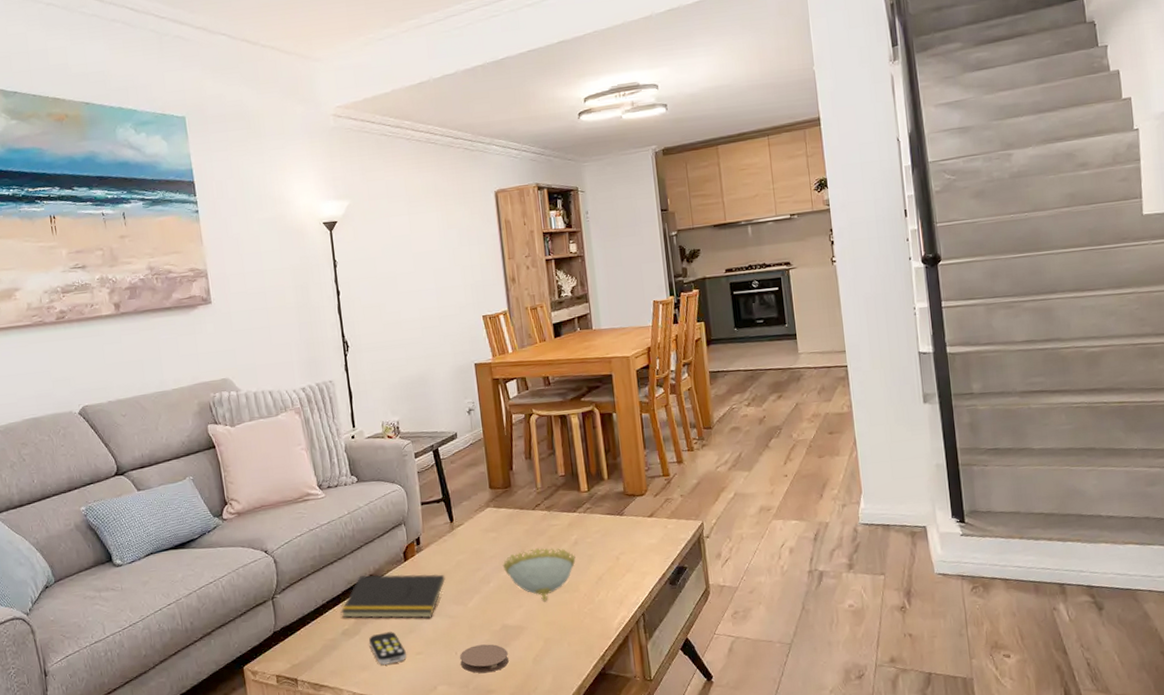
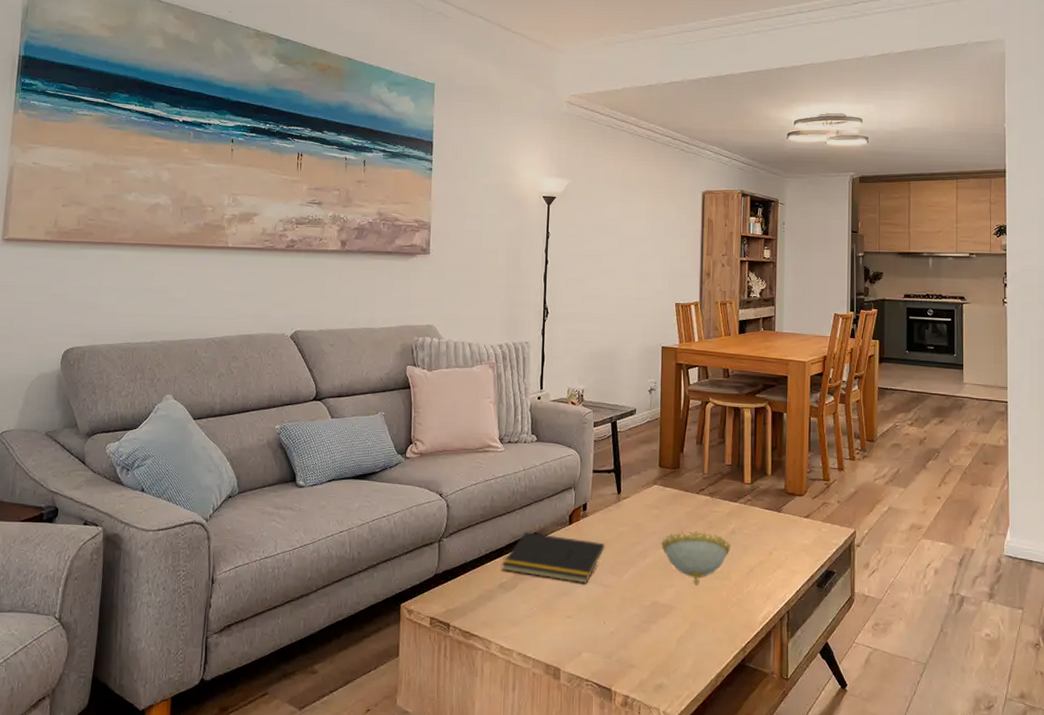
remote control: present [368,631,406,665] -> none [523,591,557,623]
coaster: present [460,644,509,674] -> none [608,618,654,647]

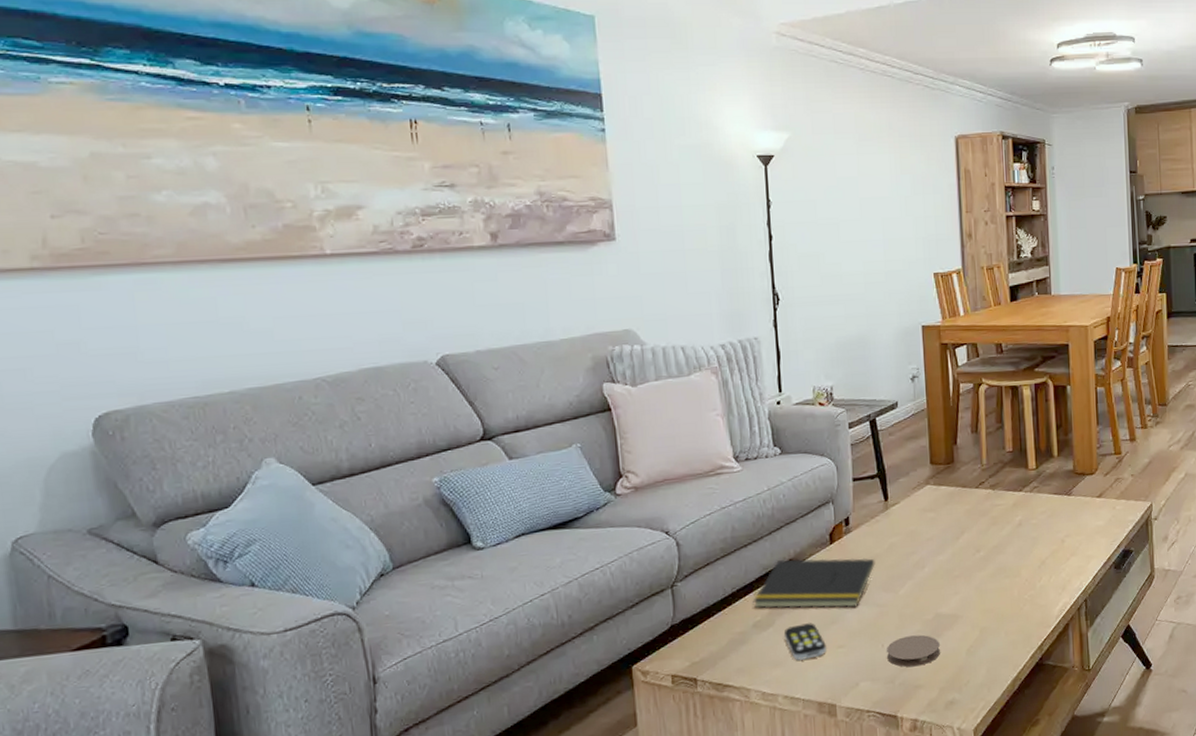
remote control: none [523,591,557,623] -> present [783,623,826,660]
coaster: none [608,618,654,647] -> present [887,634,940,667]
decorative bowl: present [661,531,731,585] -> none [939,529,1019,588]

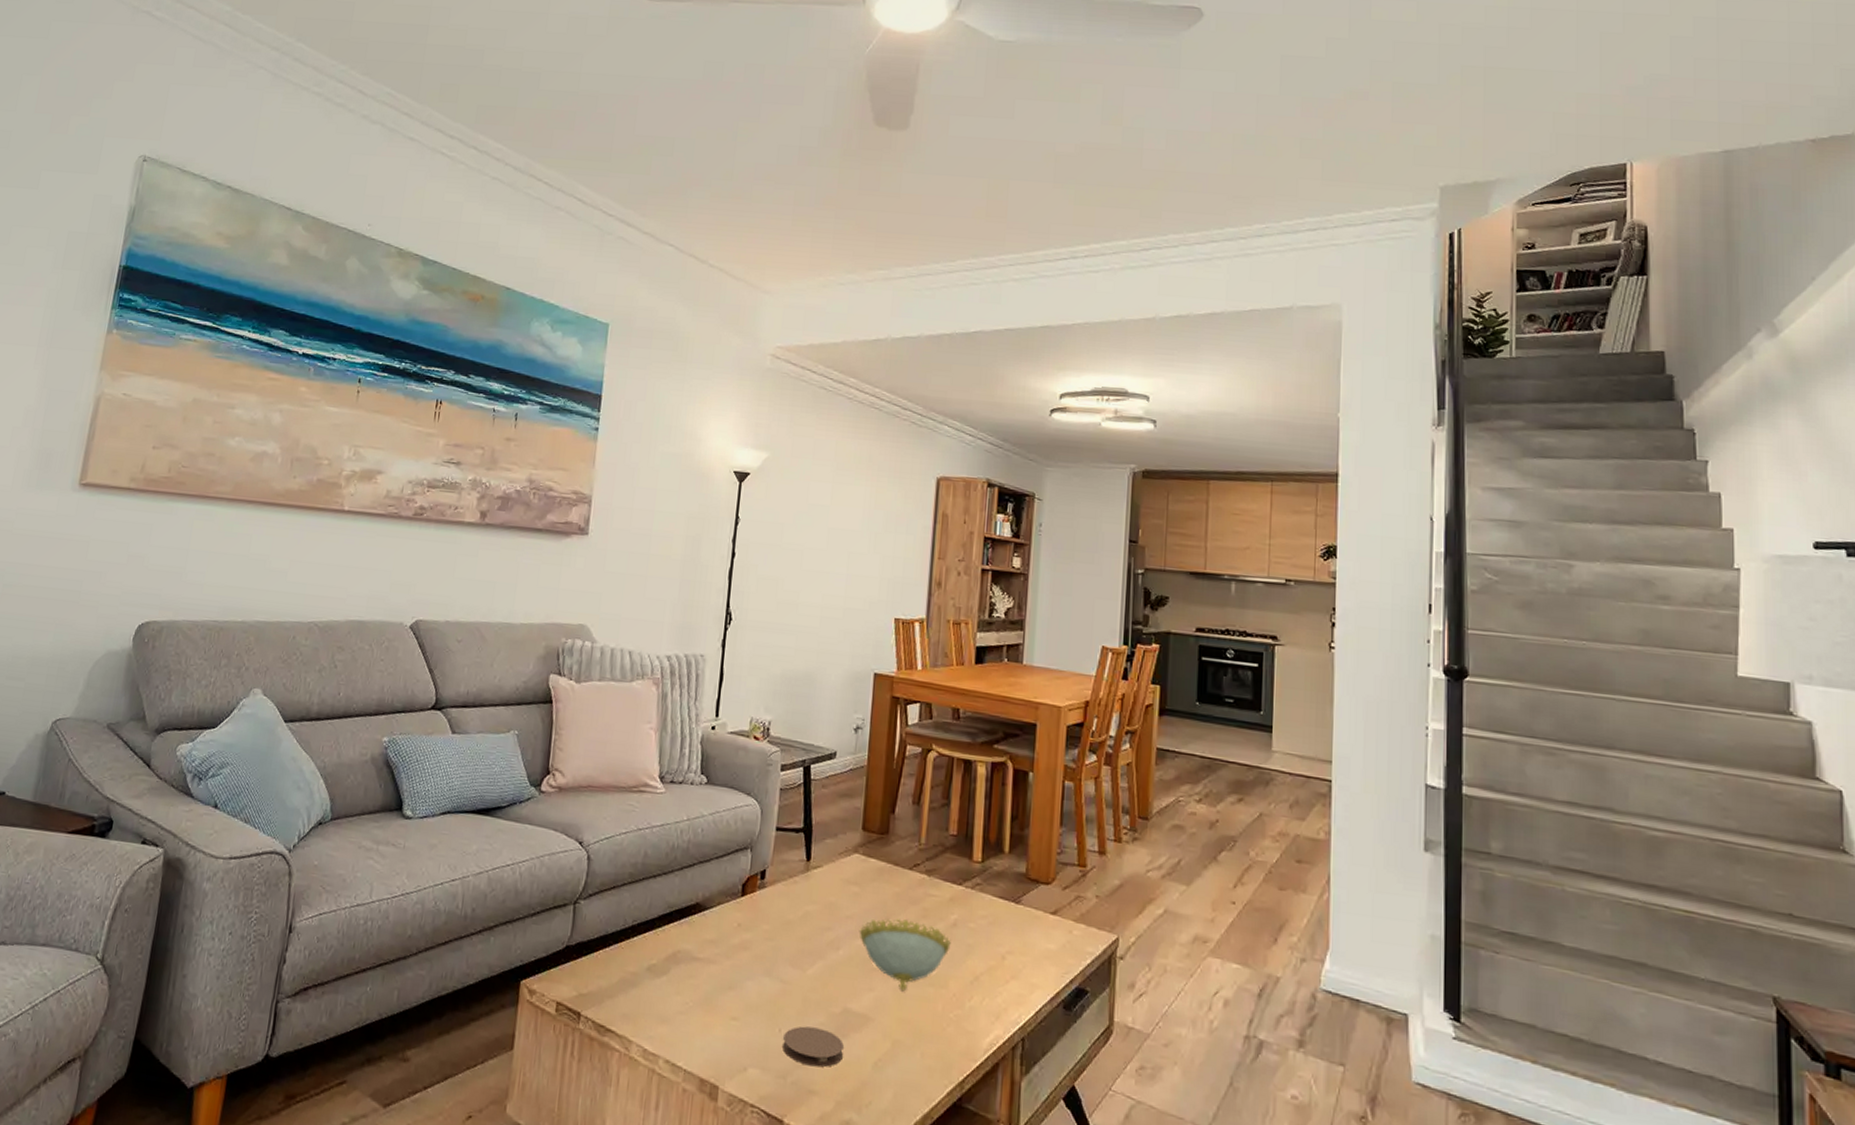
notepad: present [753,558,875,609] -> none [651,901,786,976]
remote control: present [783,623,826,660] -> none [676,980,719,1024]
decorative bowl: none [939,529,1019,588] -> present [859,918,951,992]

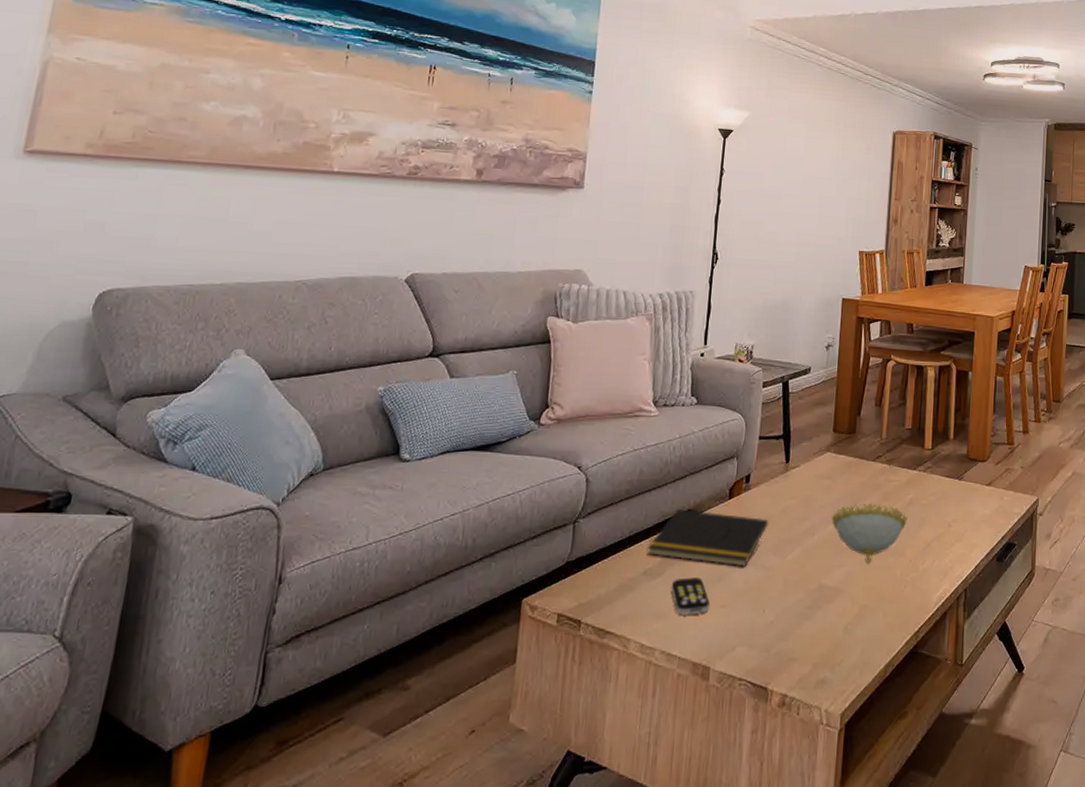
notepad: none [651,901,786,976] -> present [647,509,769,567]
remote control: none [676,980,719,1024] -> present [671,577,710,615]
coaster: present [783,1026,844,1067] -> none [766,604,819,638]

